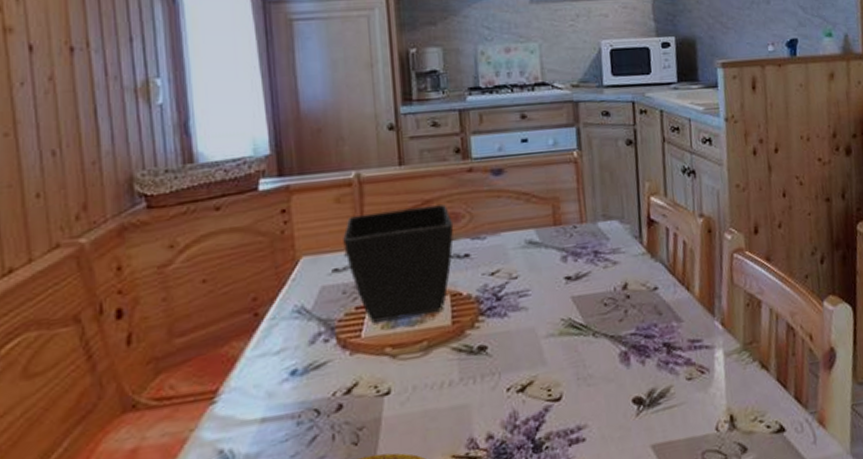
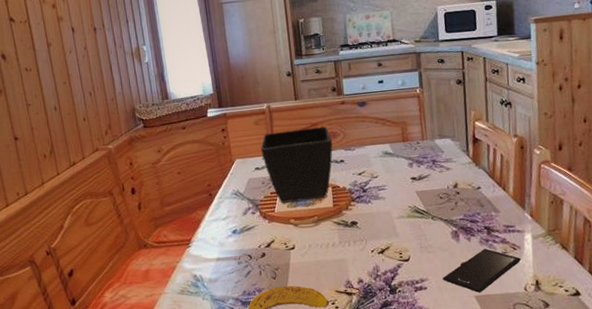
smartphone: none [608,374,711,441] -> present [443,248,522,293]

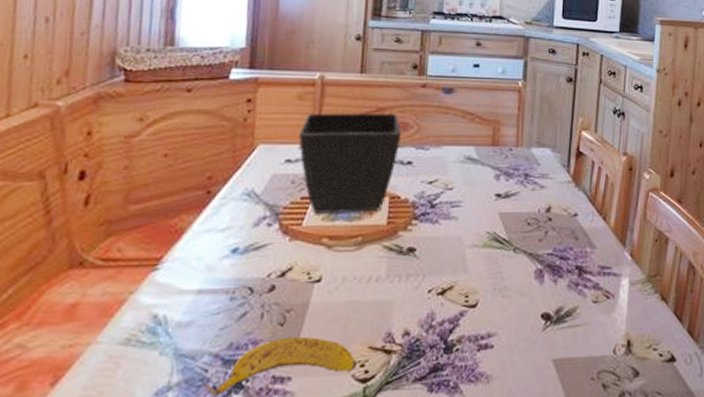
smartphone: present [443,248,522,293] -> none [516,295,614,356]

